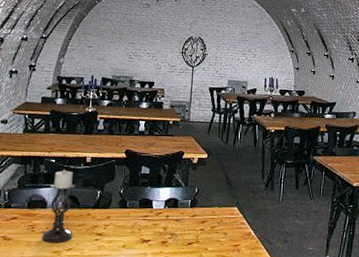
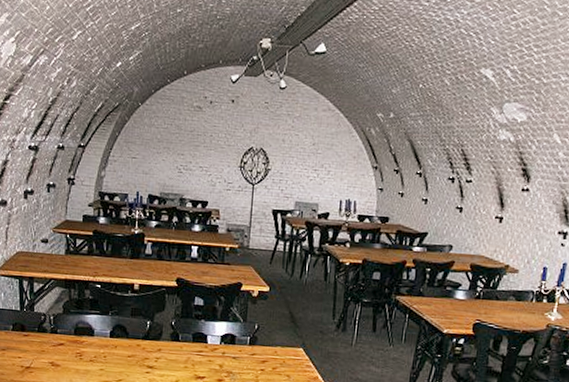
candle holder: present [42,169,76,243] -> none [90,295,124,373]

